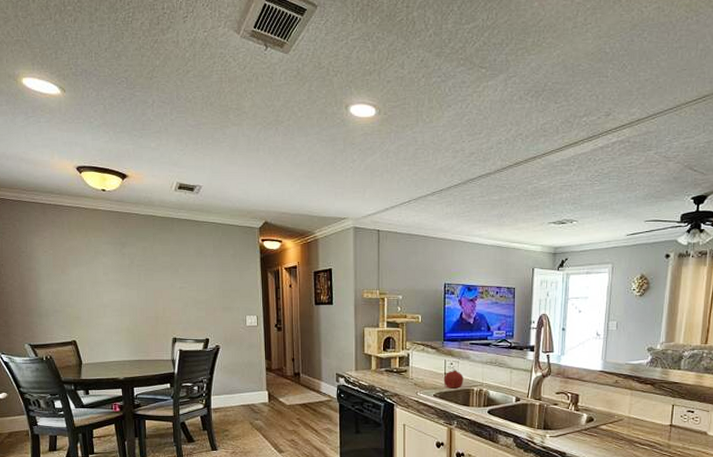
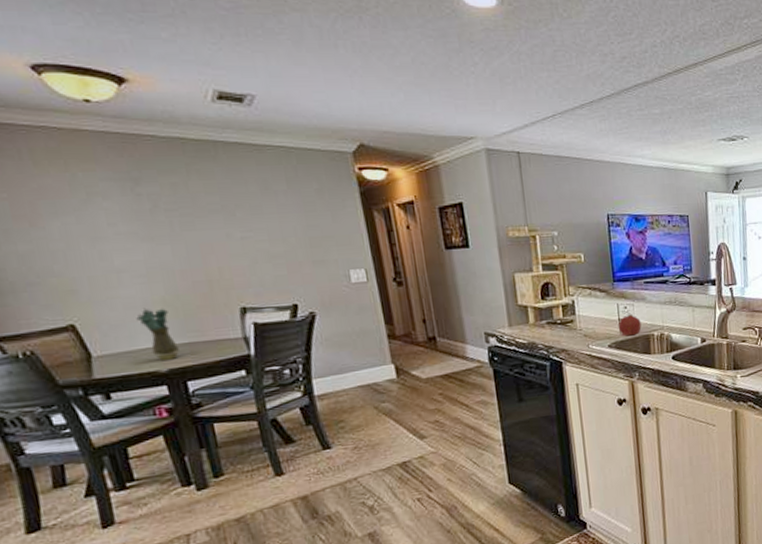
vase: none [111,333,132,372] -> present [136,308,180,362]

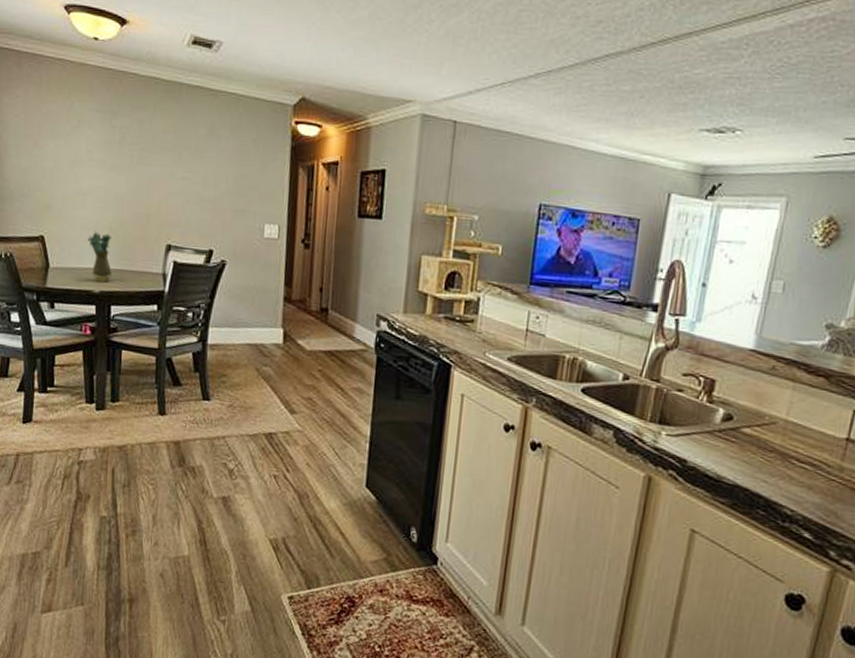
fruit: present [618,314,642,337] -> none [523,326,553,354]

